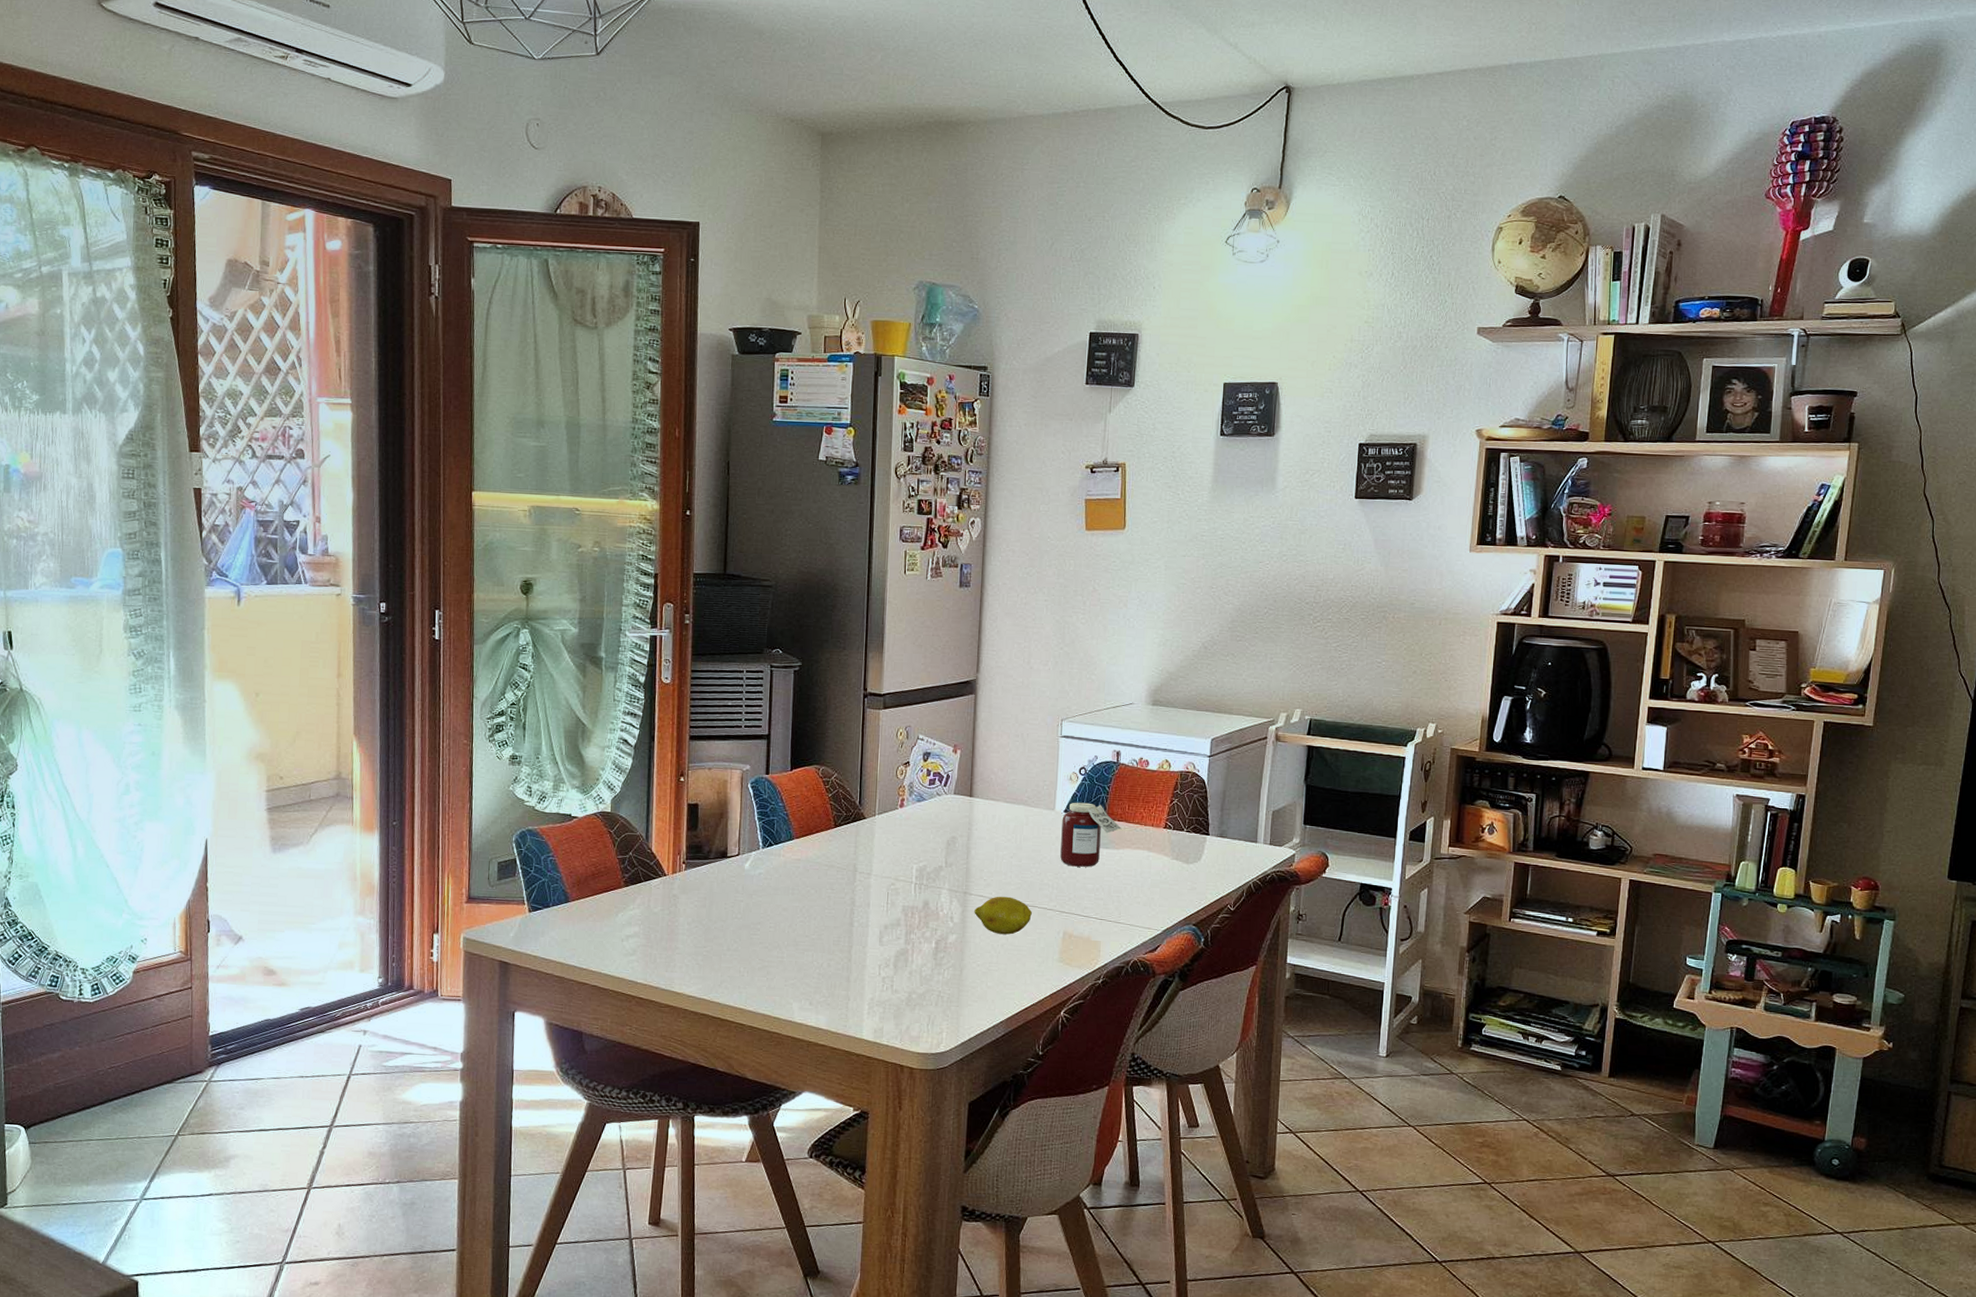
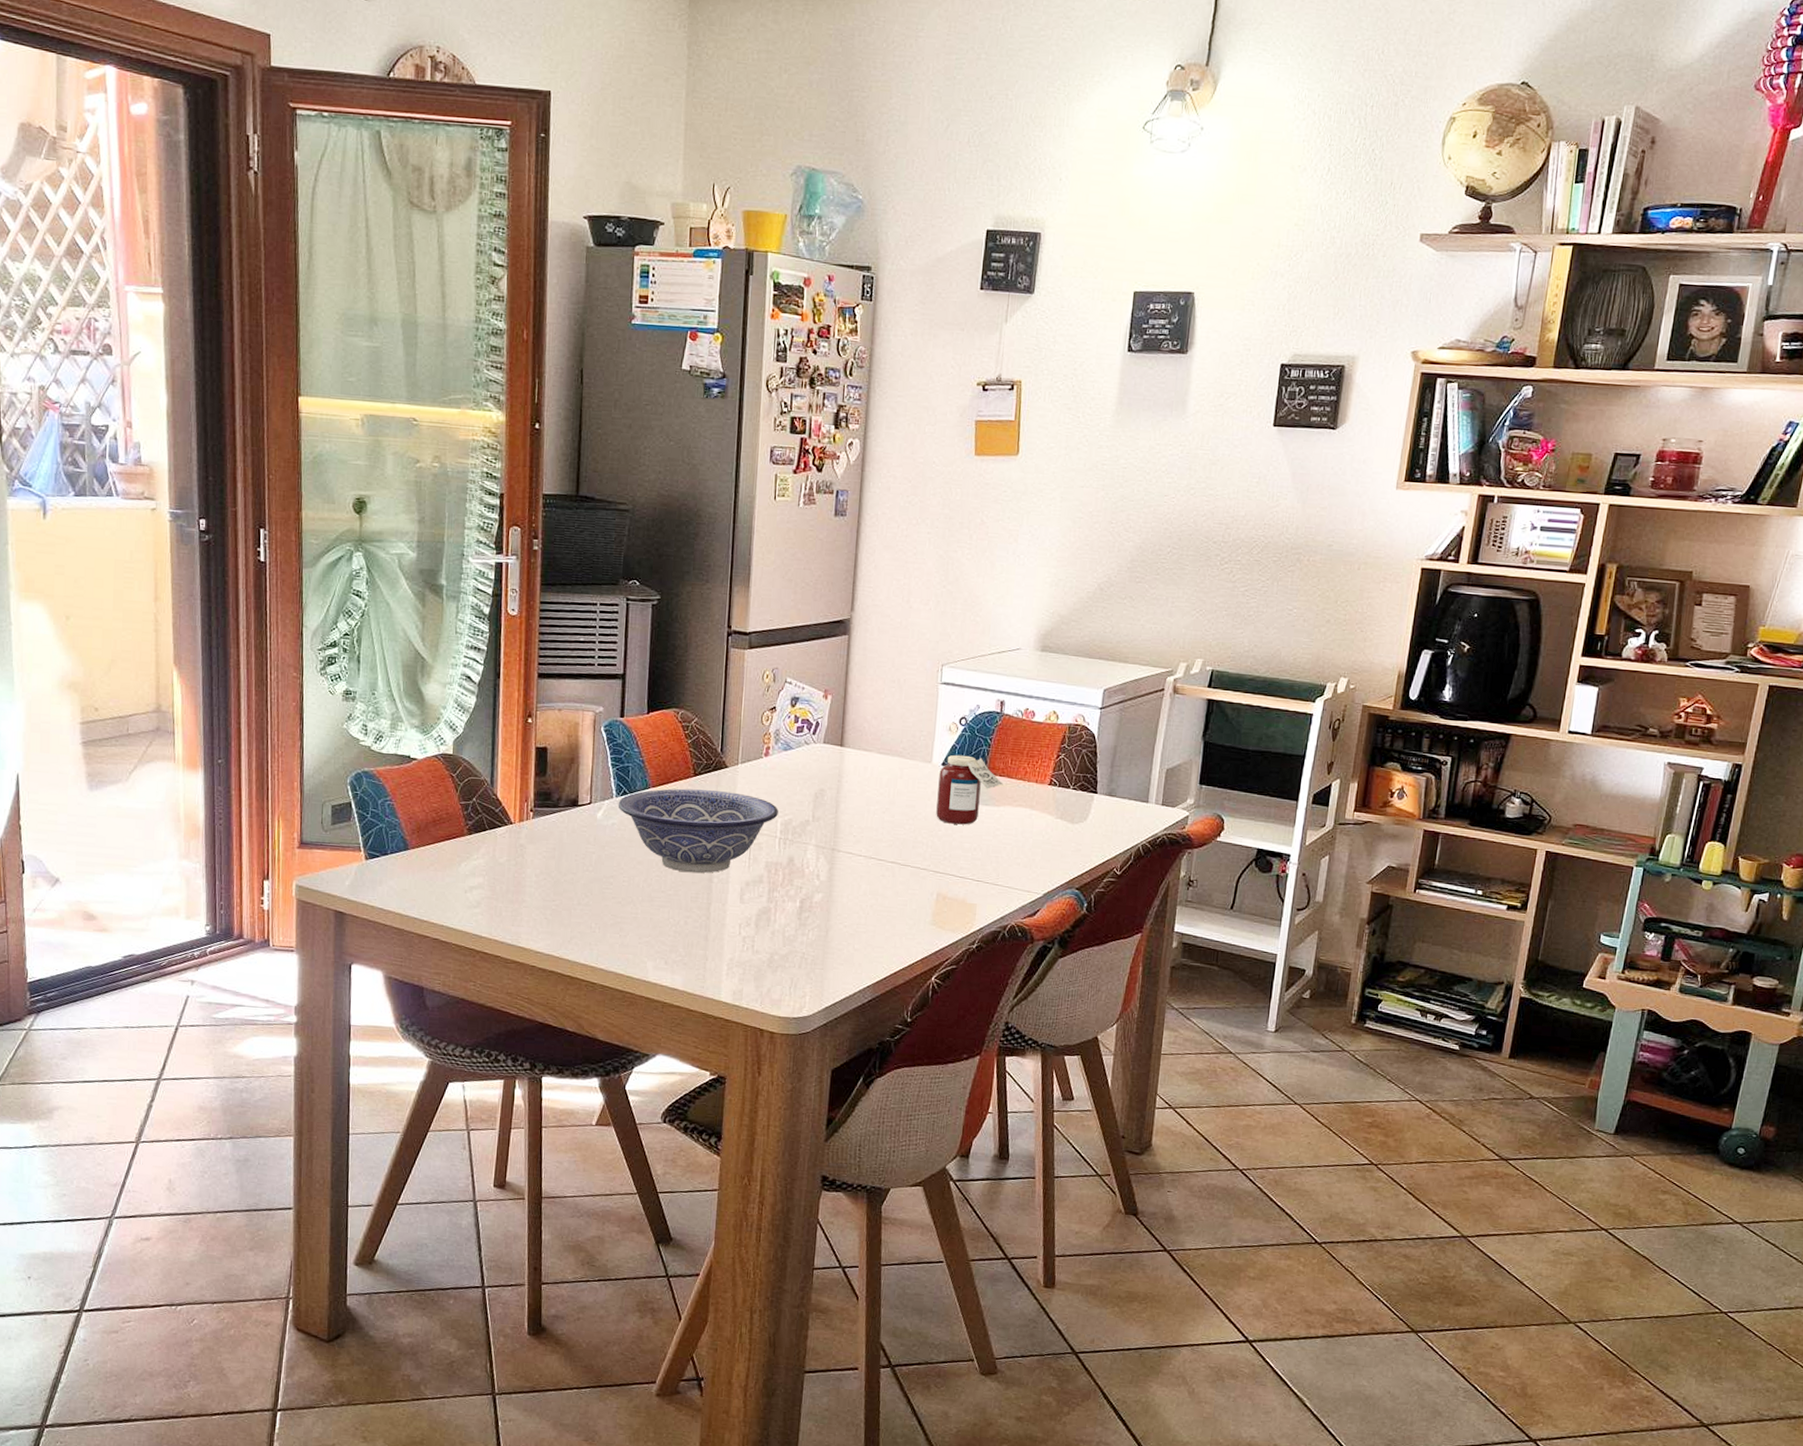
decorative bowl: none [764,839,914,918] -> present [618,788,778,874]
fruit: present [974,896,1032,935] -> none [842,853,904,895]

